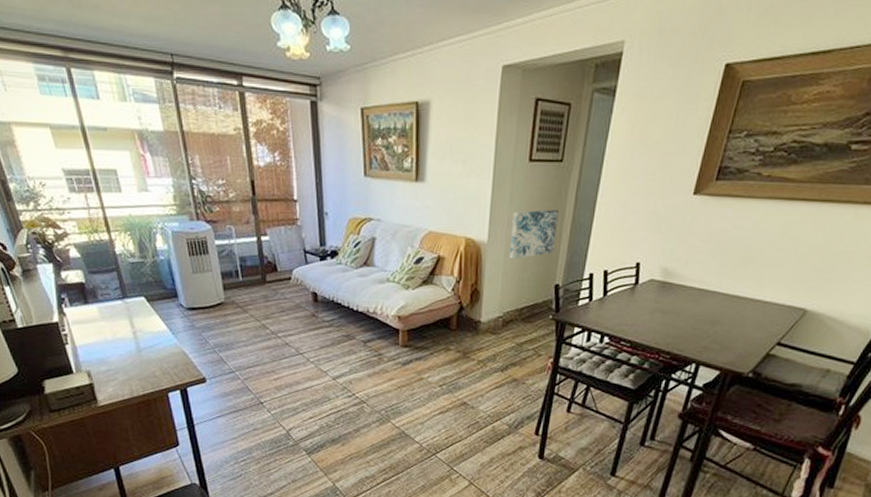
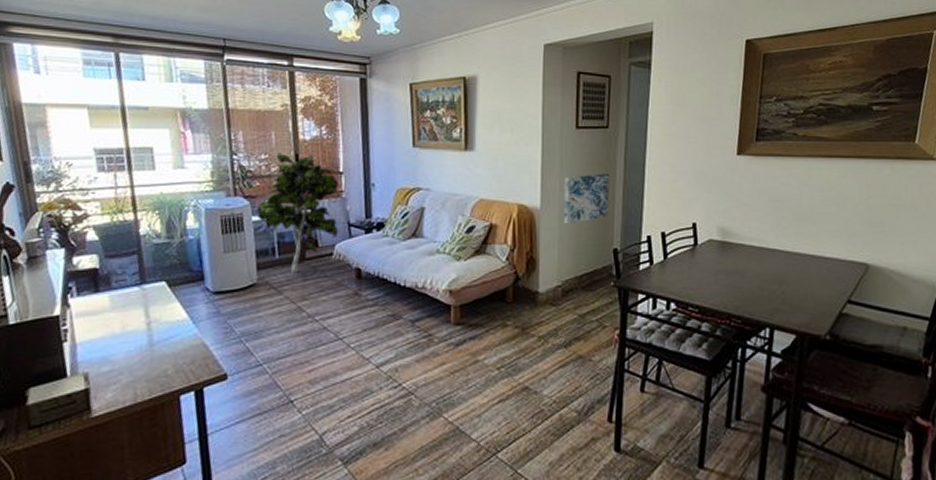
indoor plant: none [219,178,296,294] -> present [256,153,339,273]

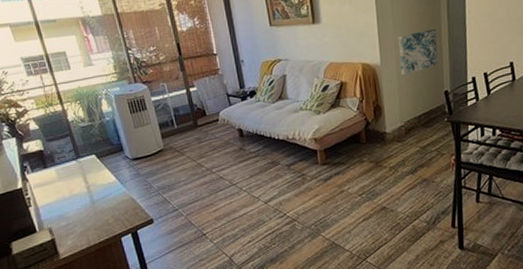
indoor plant: present [256,153,339,273] -> none [154,41,221,138]

